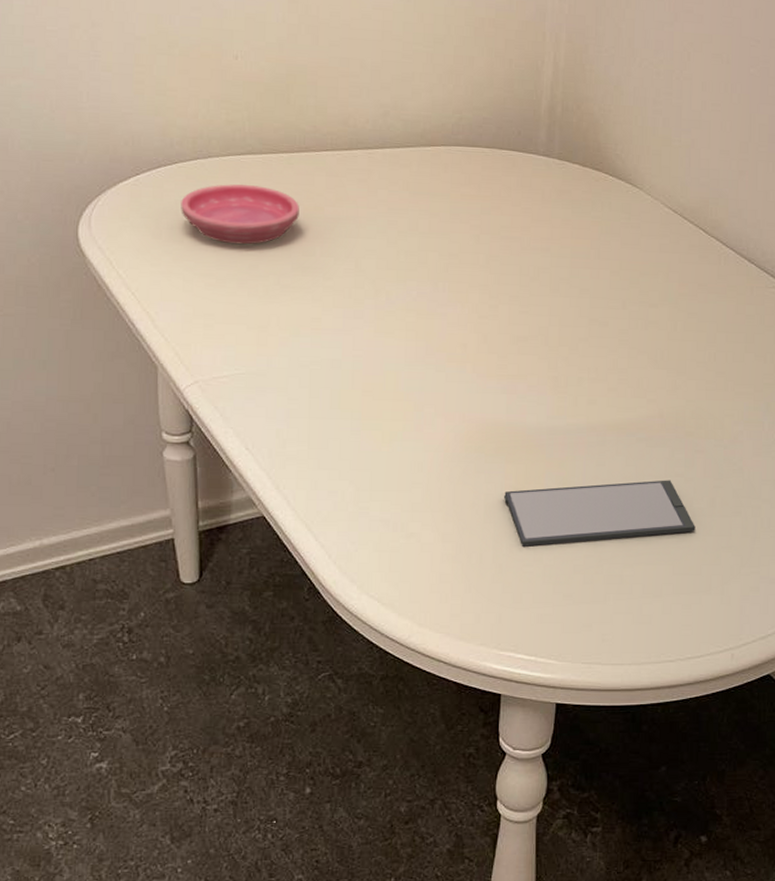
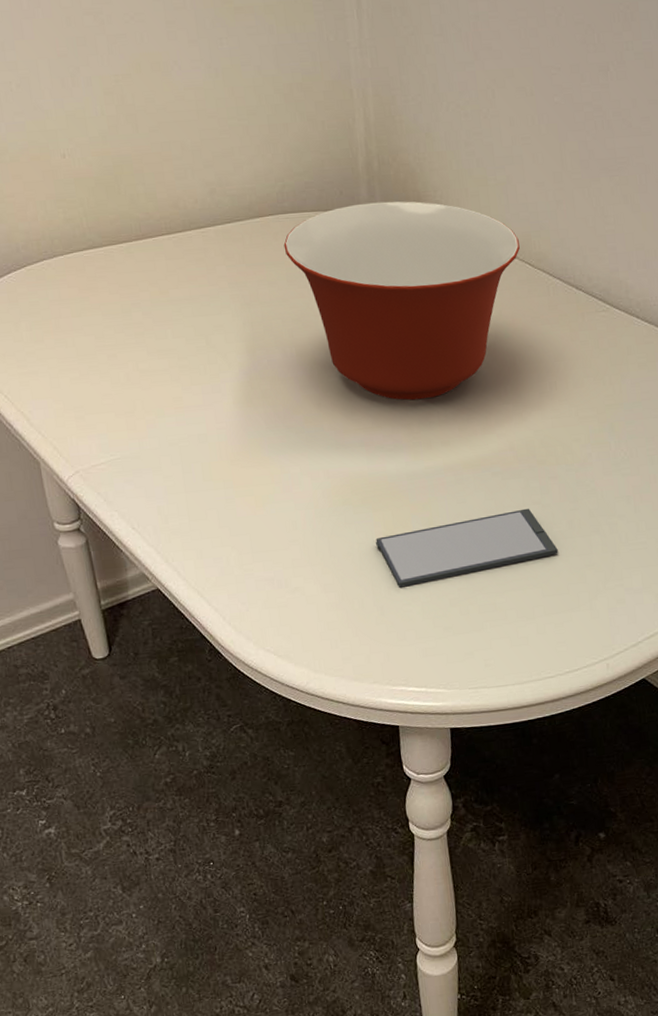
saucer: present [181,184,299,245] -> none [35,278,147,337]
mixing bowl: none [452,146,696,354] -> present [283,201,520,401]

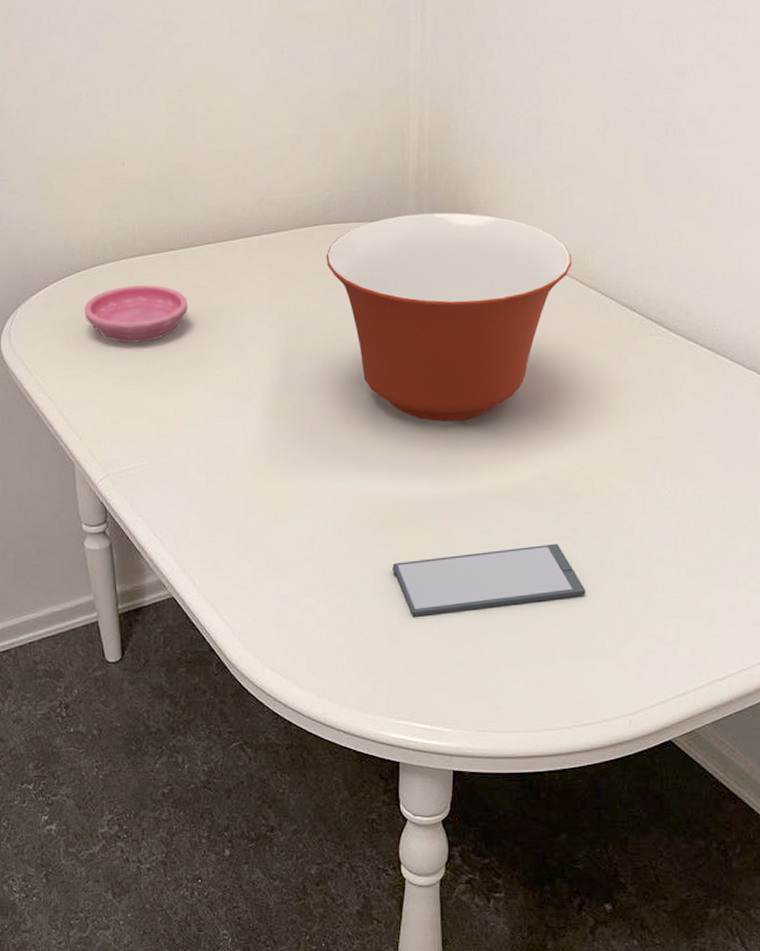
saucer: none [35,278,147,337] -> present [84,285,188,343]

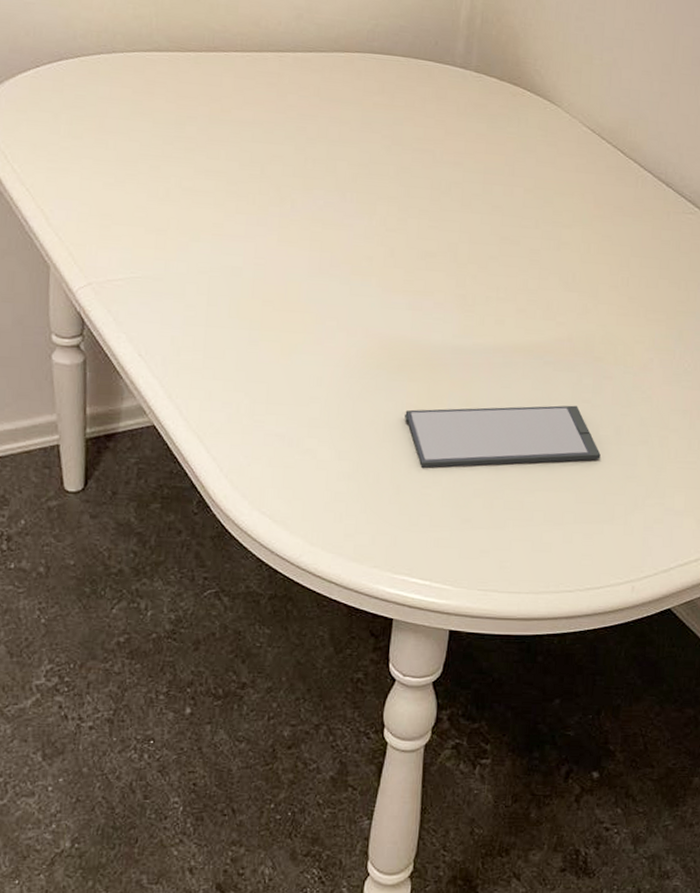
saucer: present [84,285,188,343] -> none [81,81,205,145]
mixing bowl: present [326,212,572,422] -> none [364,57,615,272]

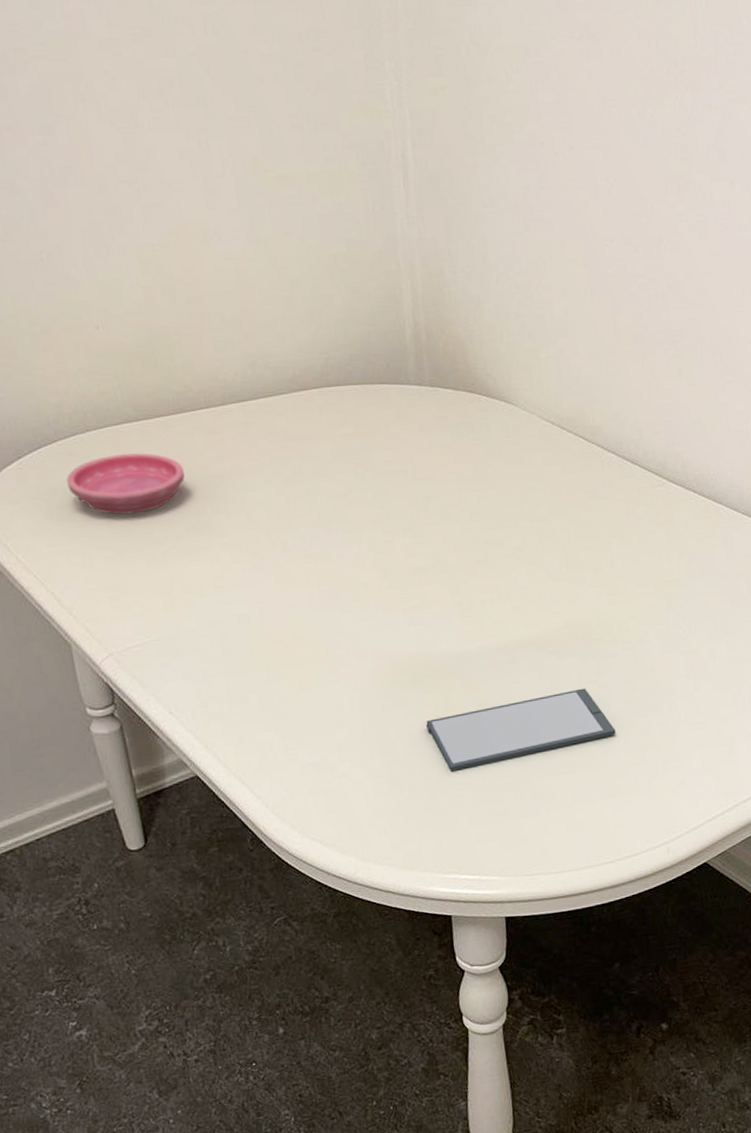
saucer: none [81,81,205,145] -> present [66,453,185,515]

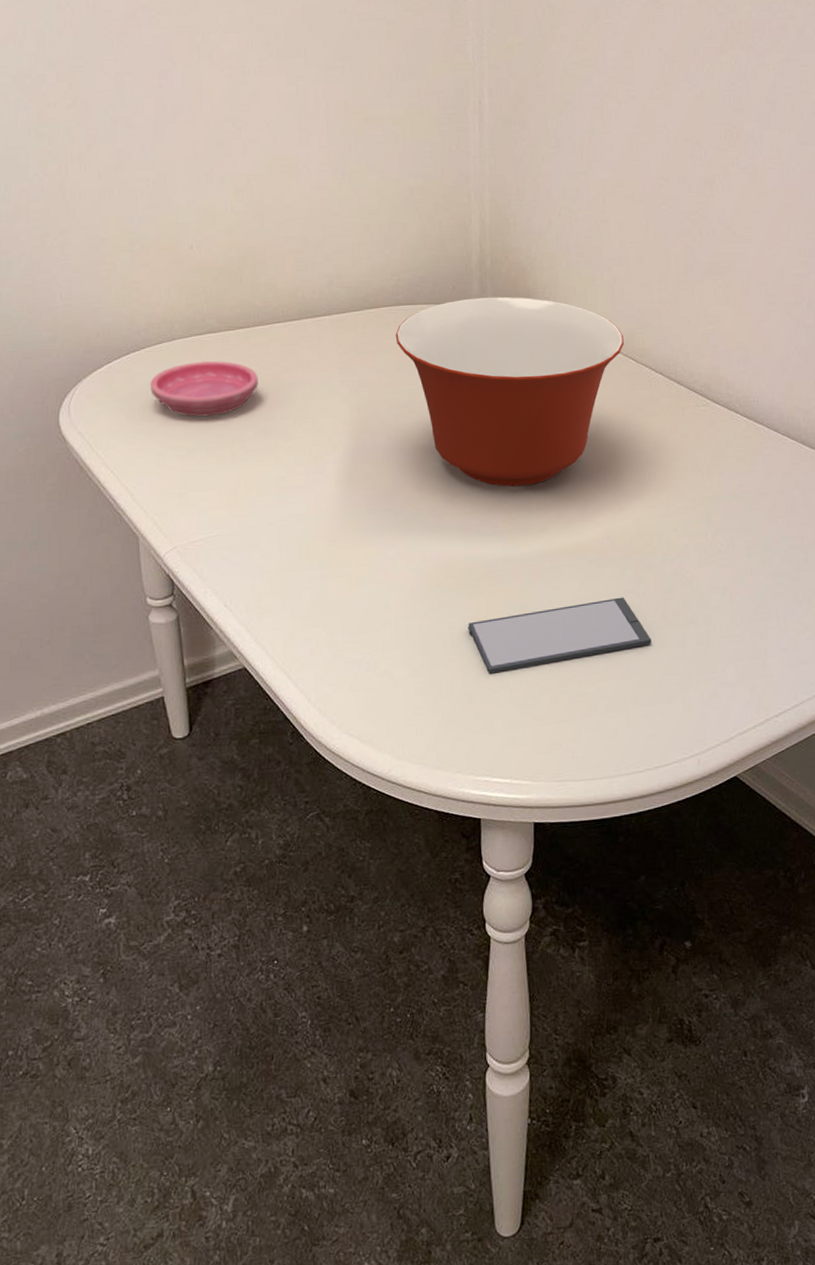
mixing bowl: none [328,373,573,578] -> present [395,296,624,487]

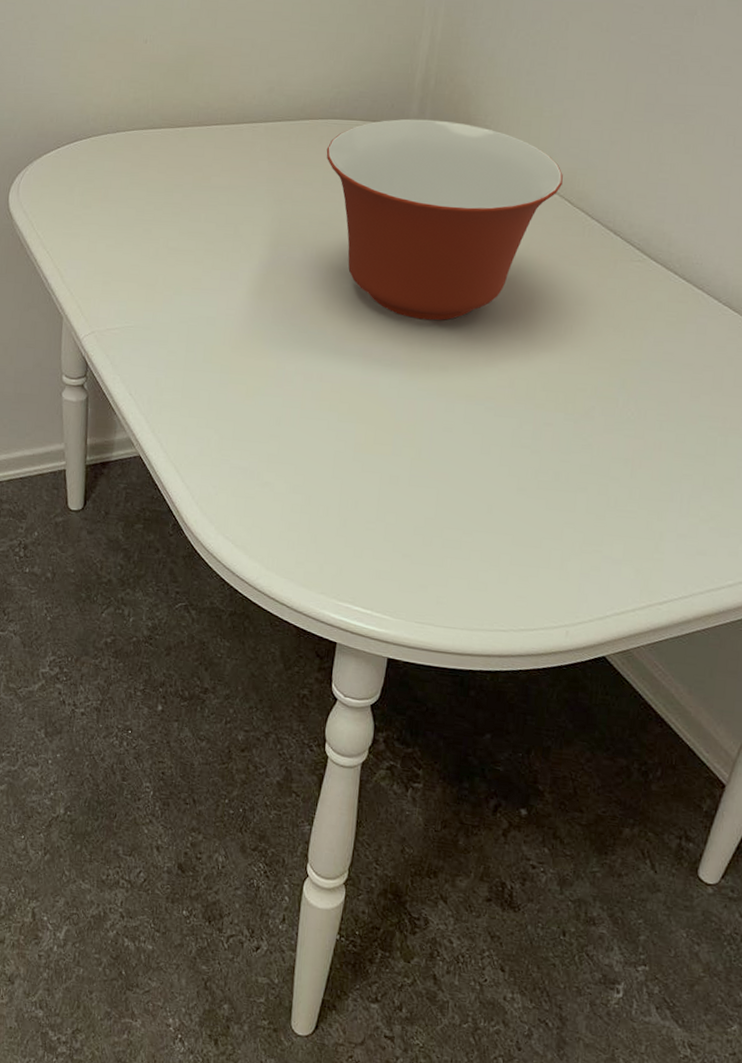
saucer: present [150,361,258,417] -> none [91,156,190,211]
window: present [467,597,652,674] -> none [352,449,539,505]

